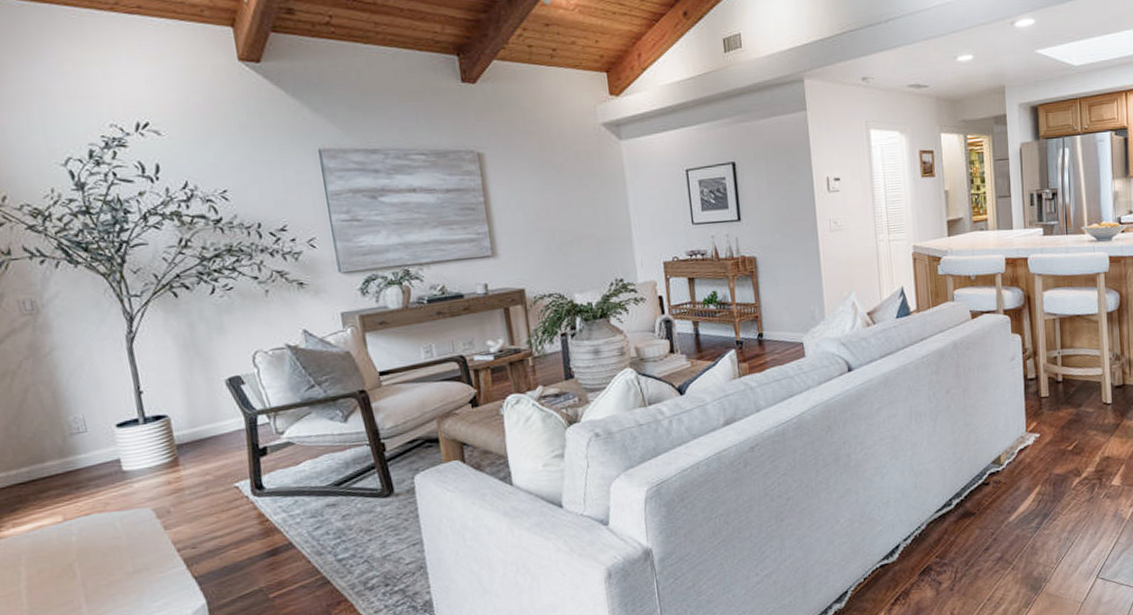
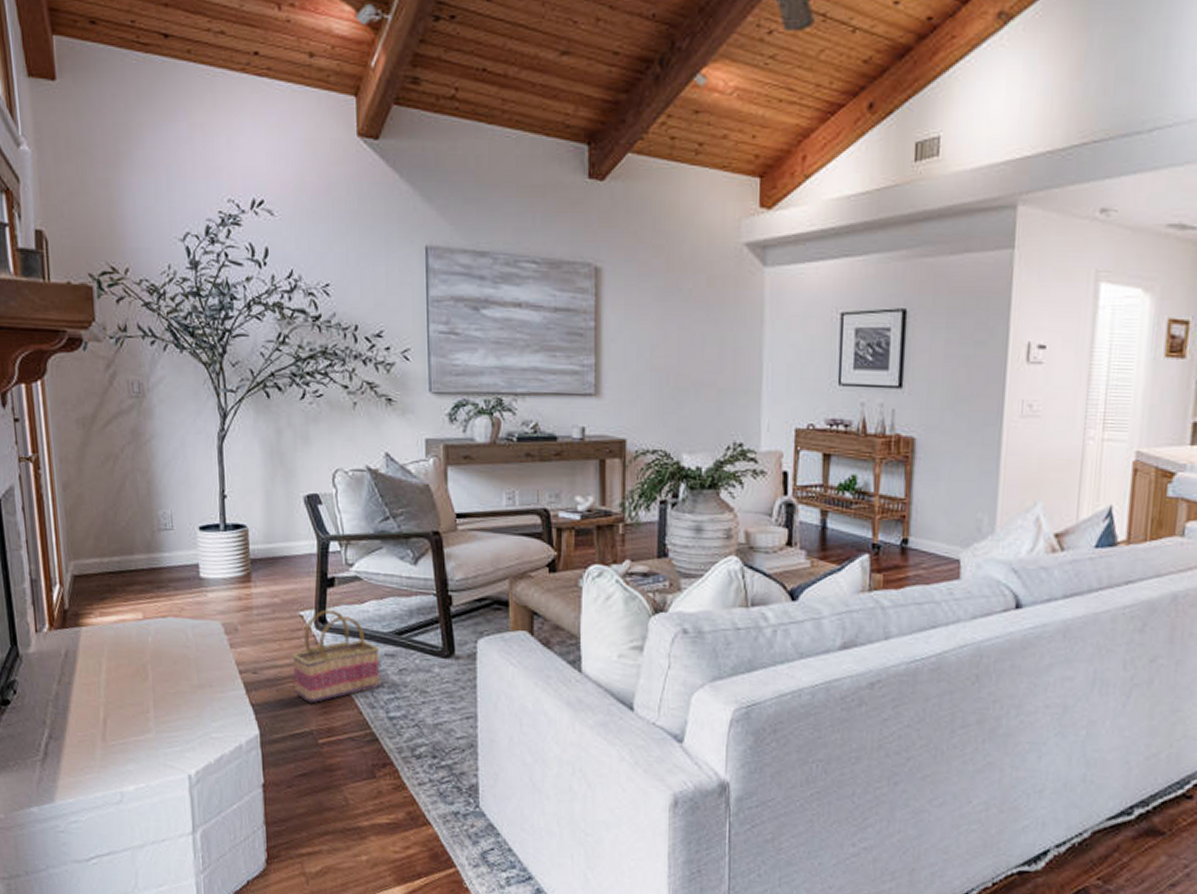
basket: none [231,475,326,564] -> present [292,609,381,704]

